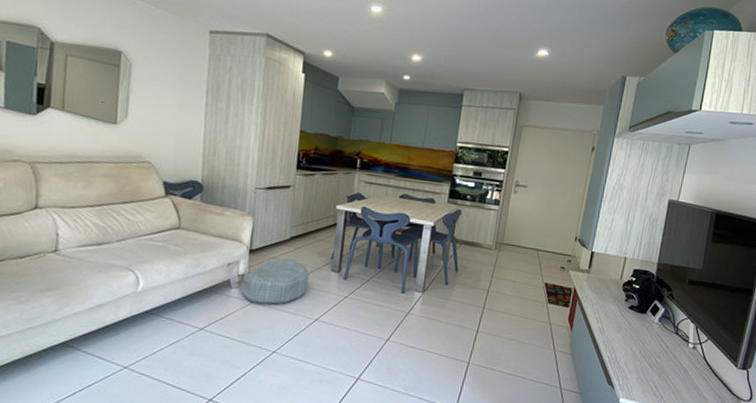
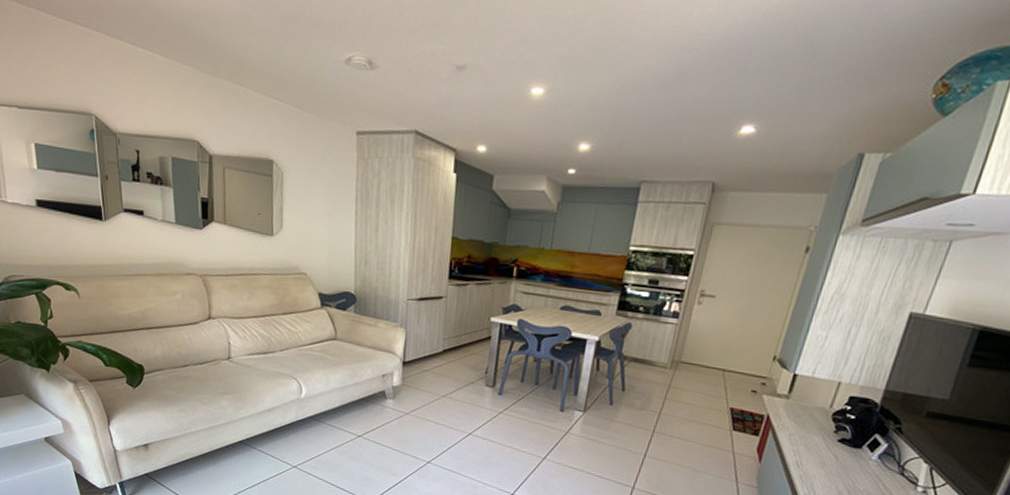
dog bed: present [241,258,309,305] -> none [396,371,463,417]

